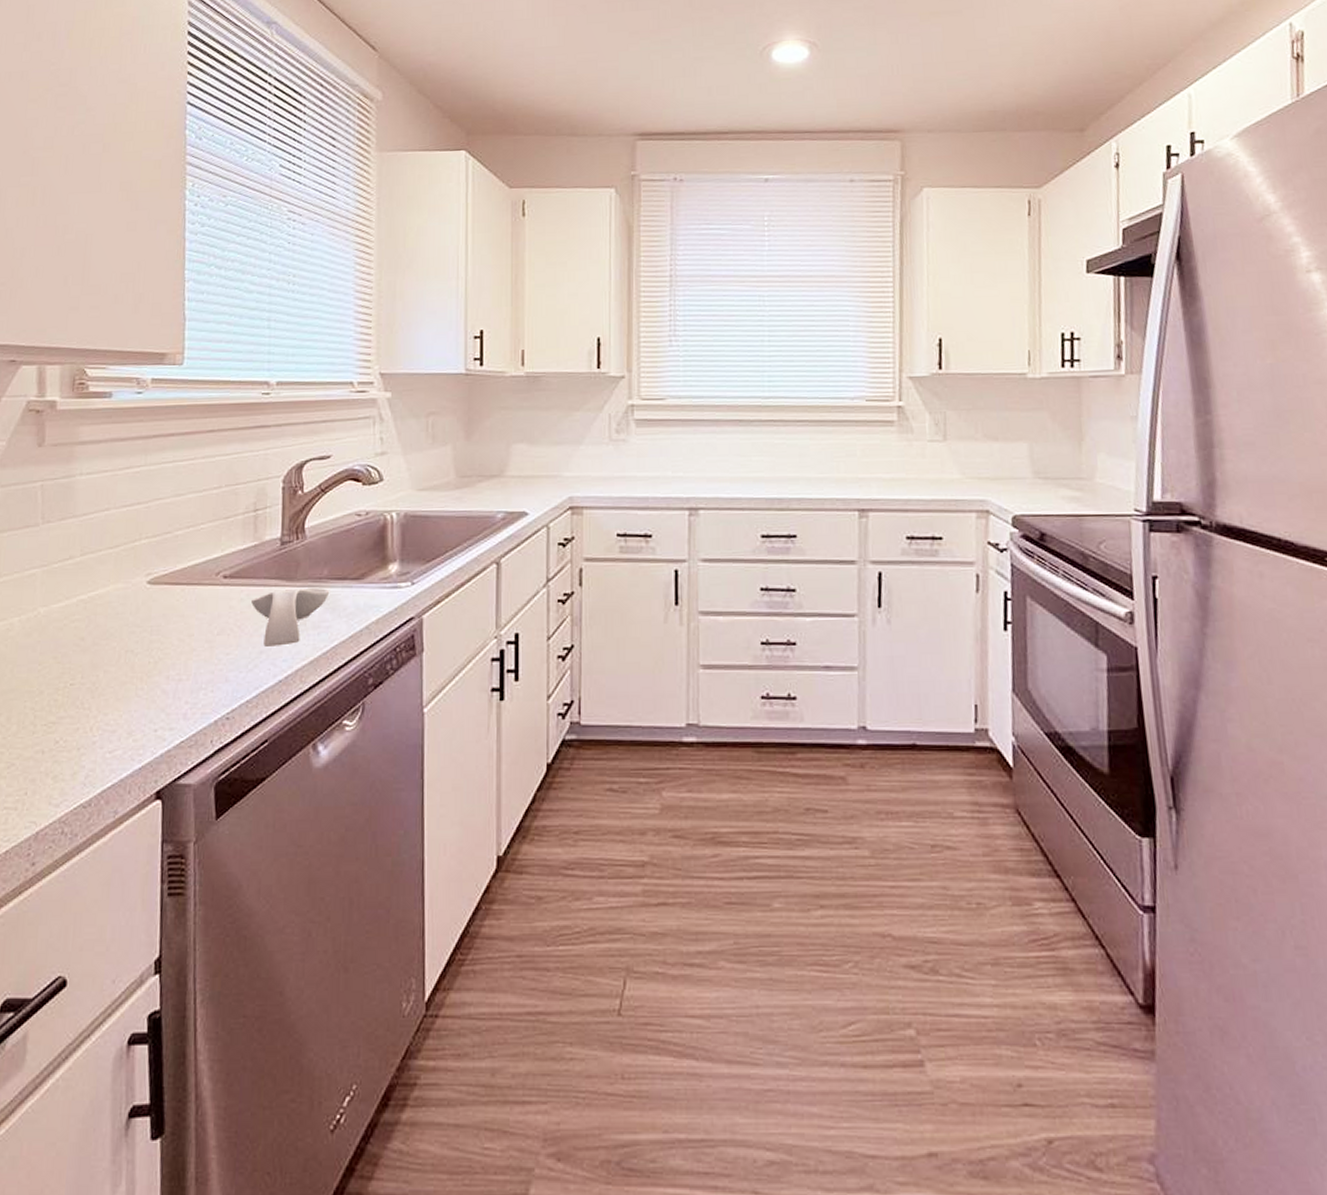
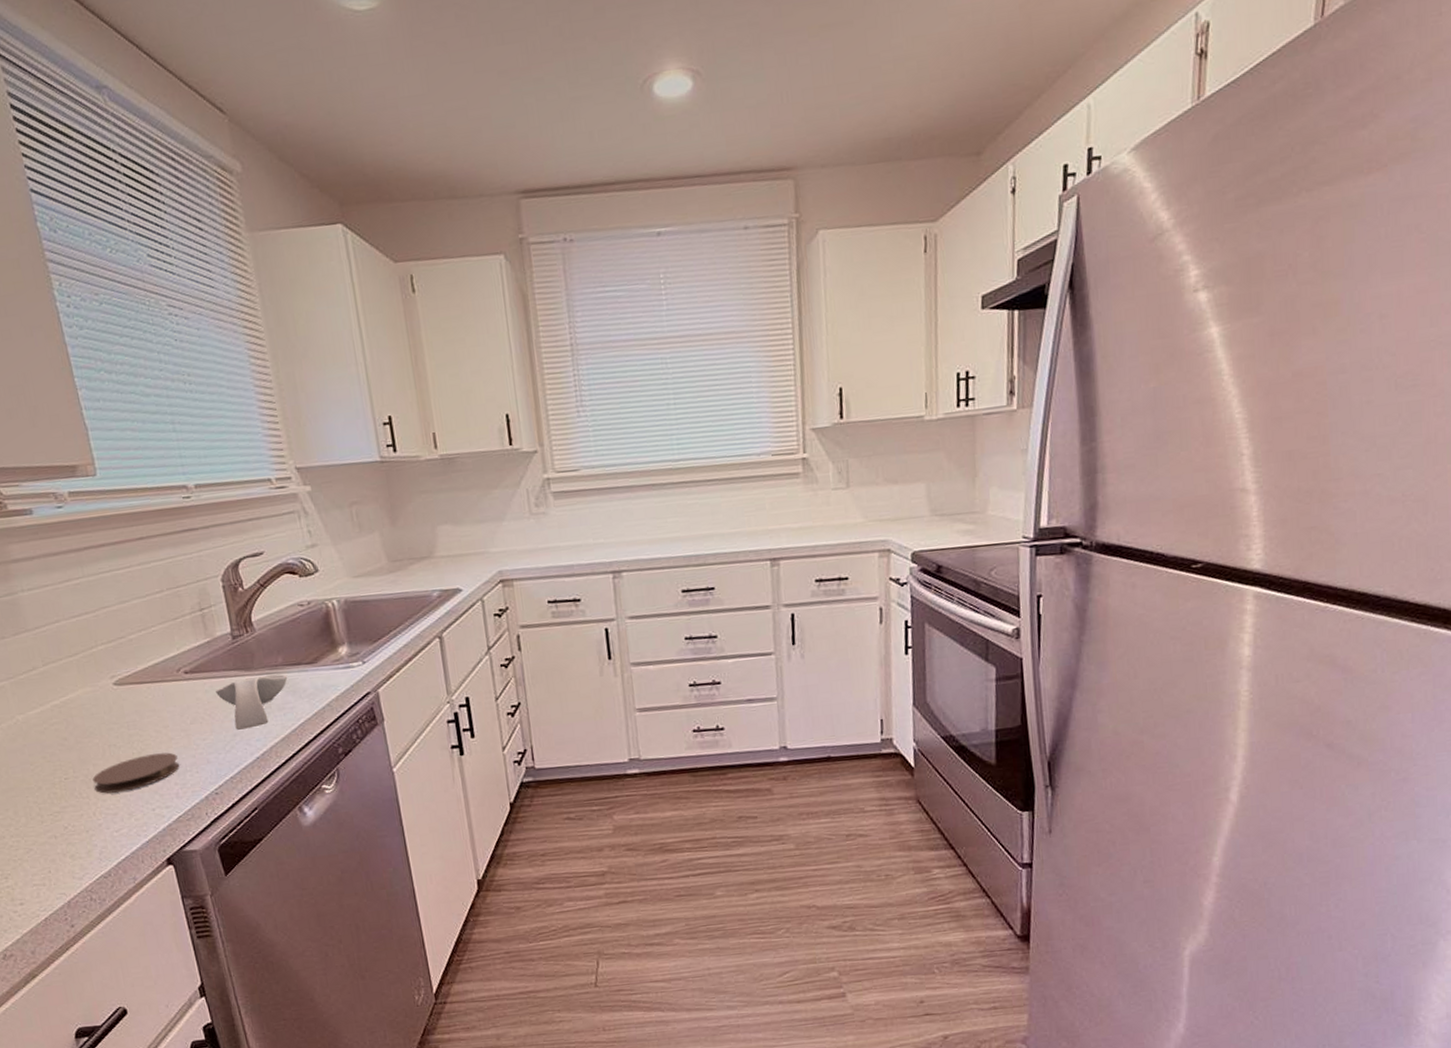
coaster: none [99,665,196,706] -> present [92,752,180,794]

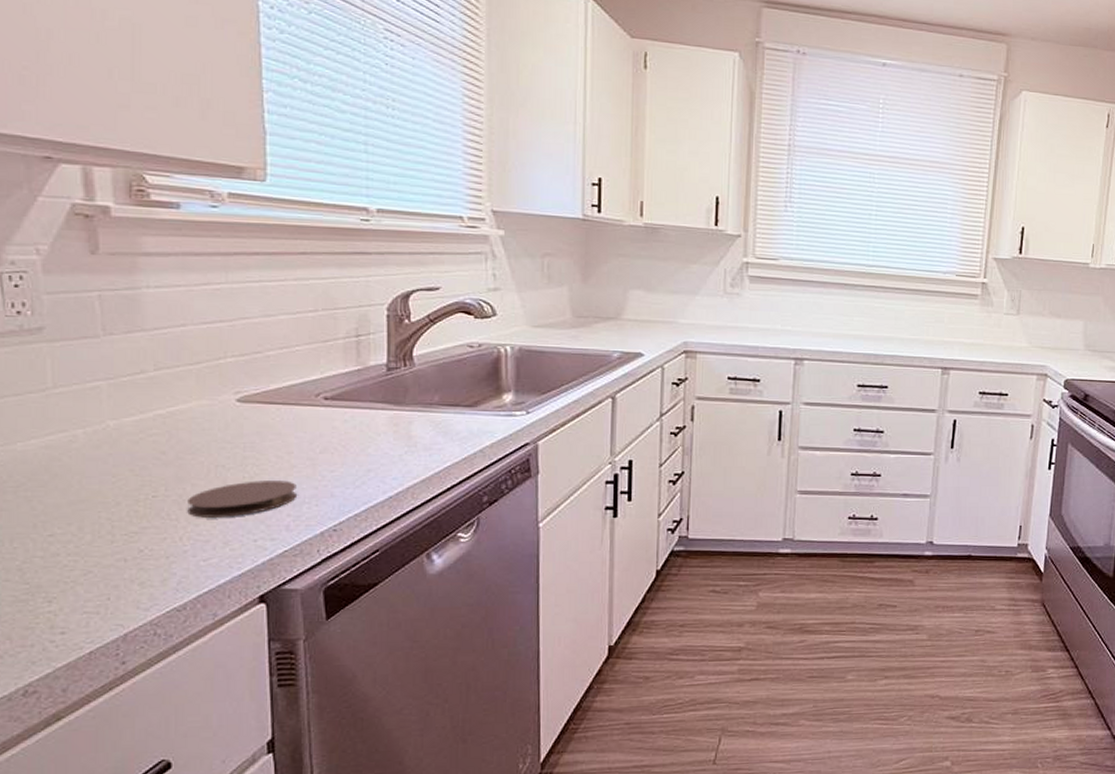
spoon rest: present [216,674,288,730] -> none [357,413,442,465]

